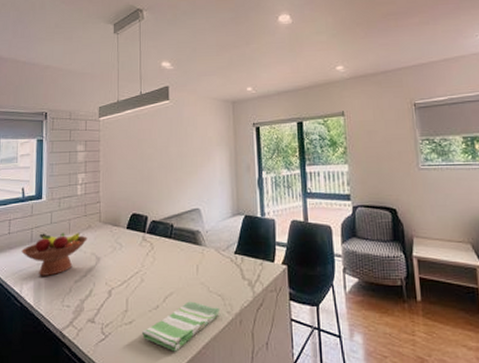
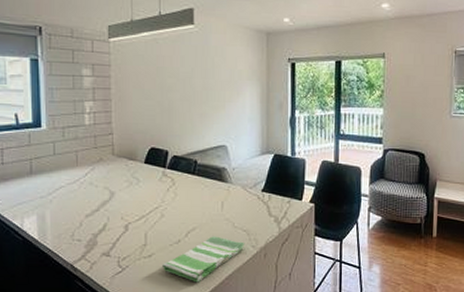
fruit bowl: present [21,232,87,276] -> none [19,165,99,210]

